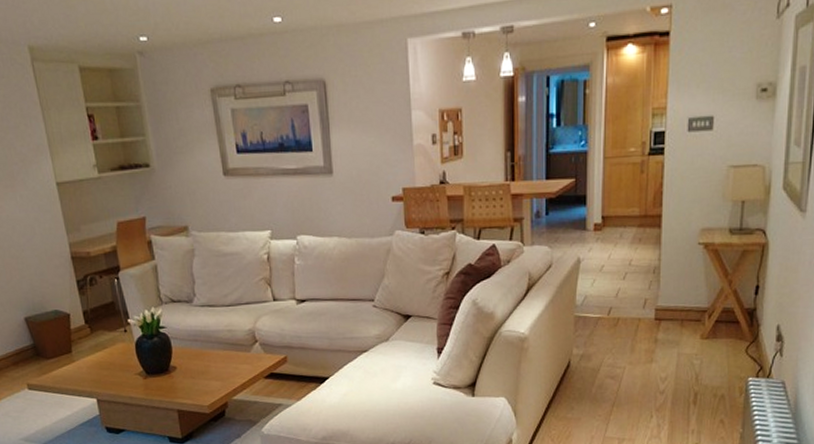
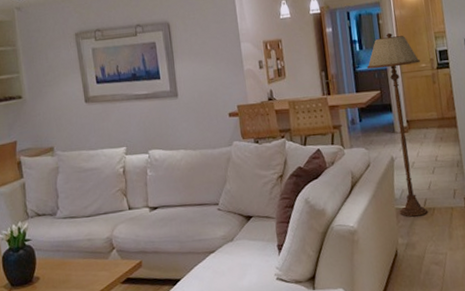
floor lamp: none [562,106,629,326] -> present [366,32,428,217]

